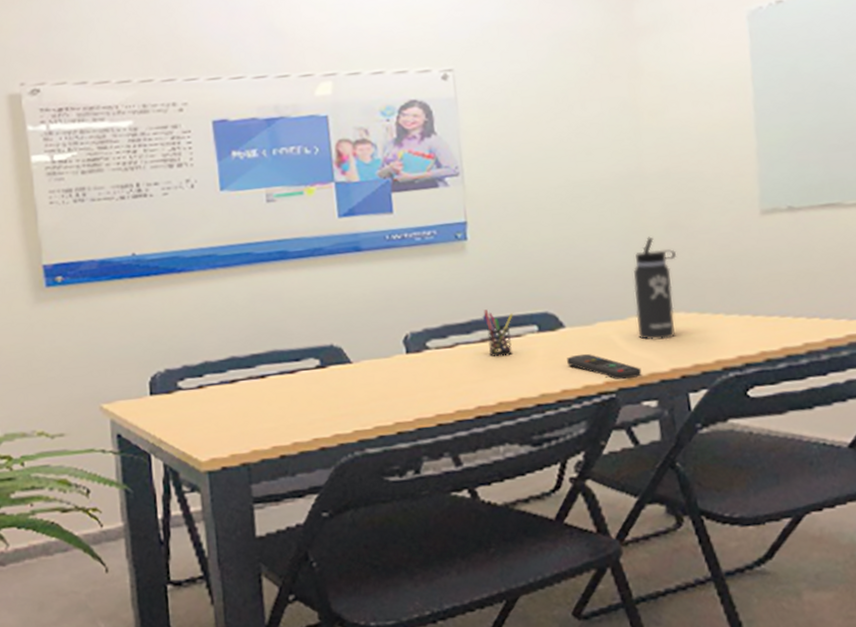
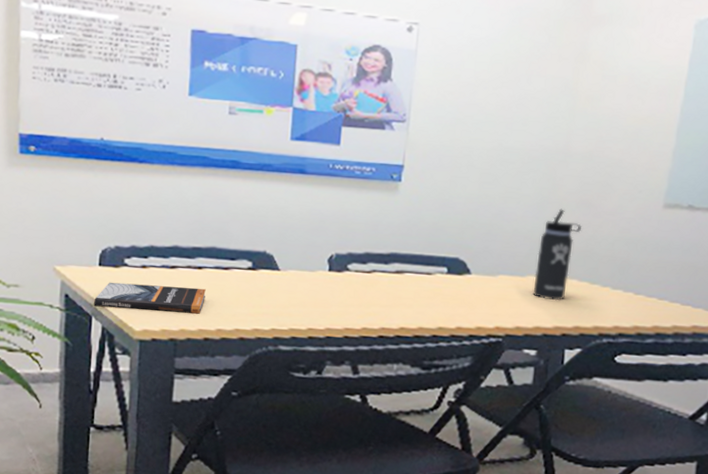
book: none [150,399,274,442] -> present [94,282,206,314]
pen holder: present [482,309,513,357] -> none [400,246,428,290]
remote control: present [567,353,642,380] -> none [466,299,529,328]

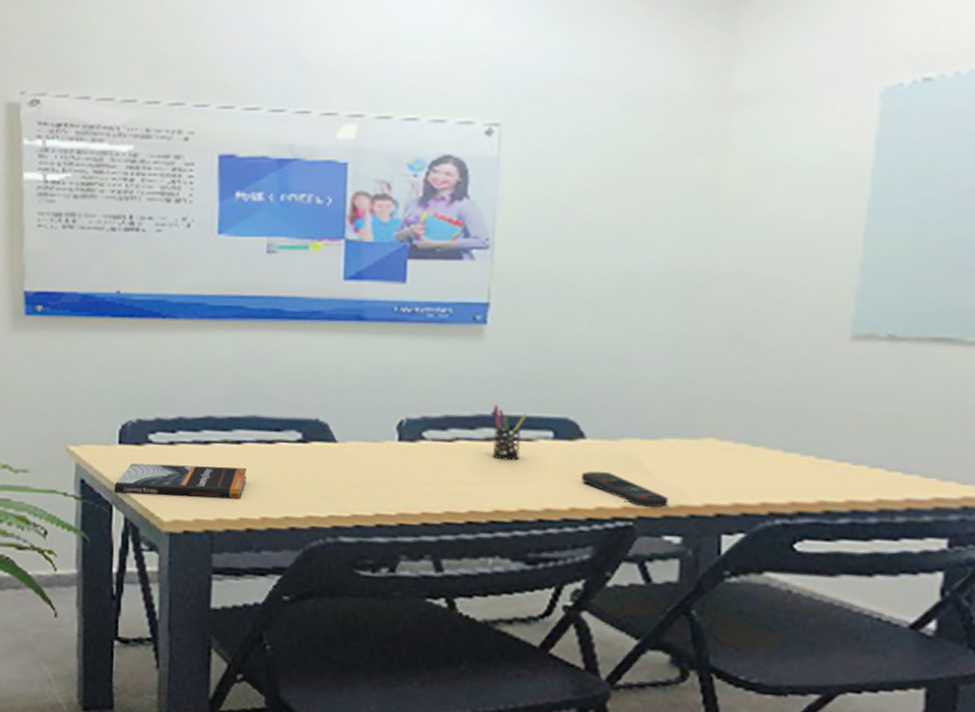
pen holder: none [400,246,428,290] -> present [490,405,527,461]
remote control: none [466,299,529,328] -> present [582,471,669,508]
thermos bottle: present [533,208,581,301] -> none [672,348,735,470]

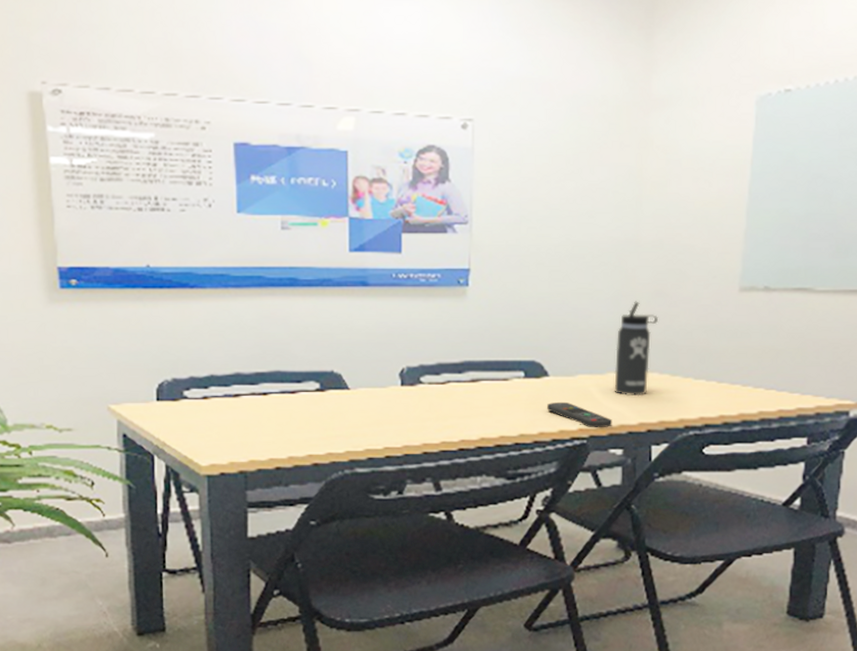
book: present [114,463,247,499] -> none [155,415,273,444]
pen holder: present [490,405,527,461] -> none [474,353,503,397]
thermos bottle: none [672,348,735,470] -> present [614,301,658,397]

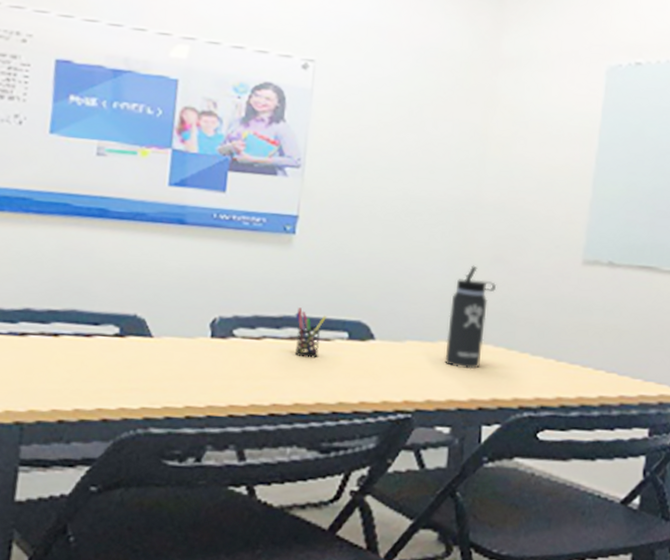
pen holder: none [474,353,503,397] -> present [294,307,326,358]
remote control: present [547,401,613,428] -> none [370,368,441,402]

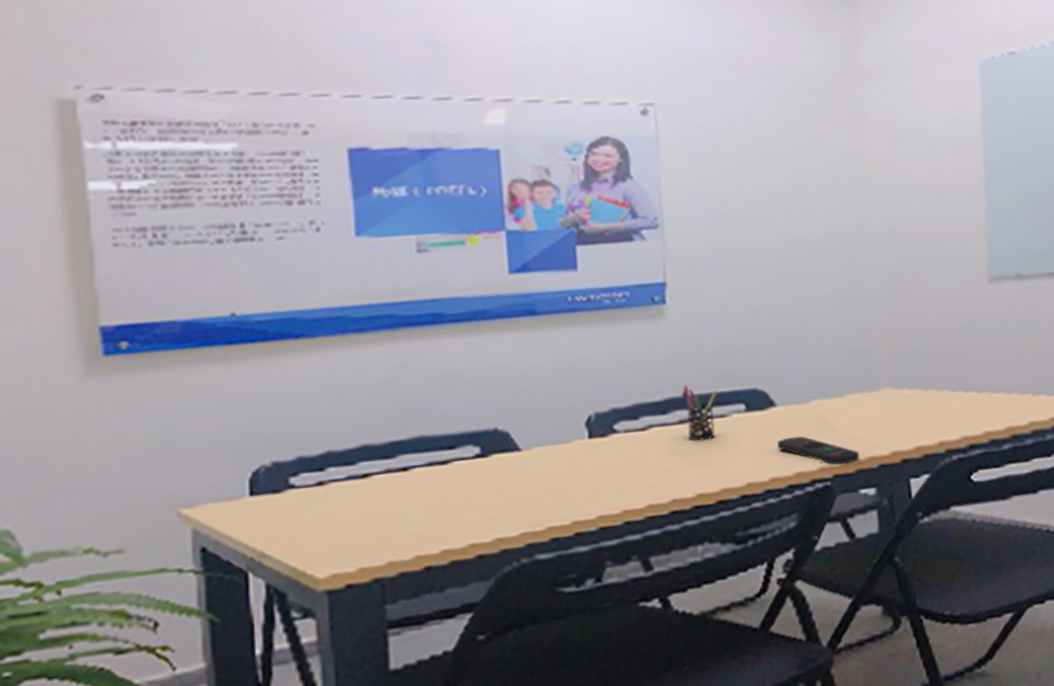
remote control: none [370,368,441,402] -> present [777,435,860,466]
thermos bottle: present [444,265,496,370] -> none [853,304,900,421]

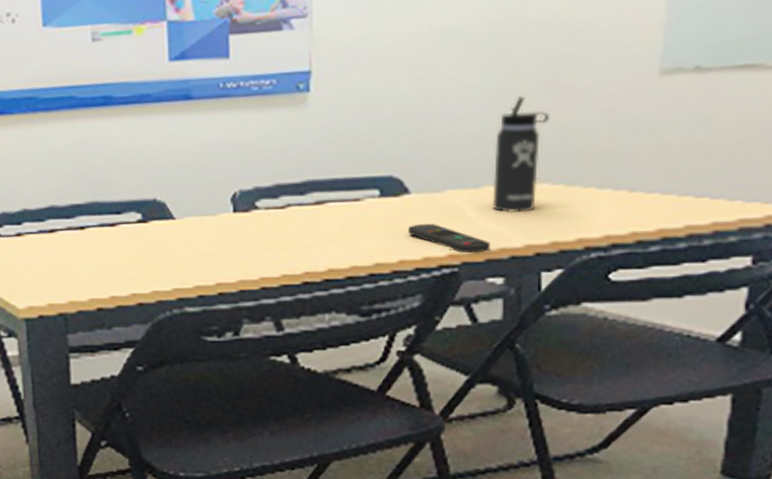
pen holder: present [681,385,717,442] -> none [319,170,353,222]
thermos bottle: none [853,304,900,421] -> present [492,96,549,213]

